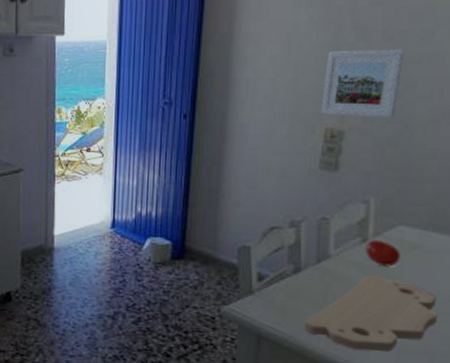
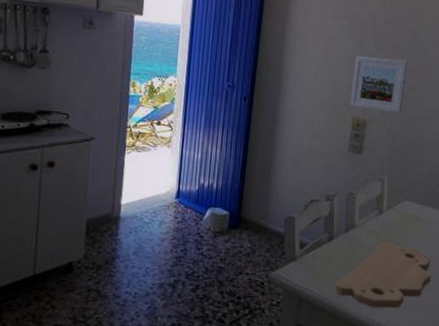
fruit: present [365,239,401,267] -> none [381,212,406,235]

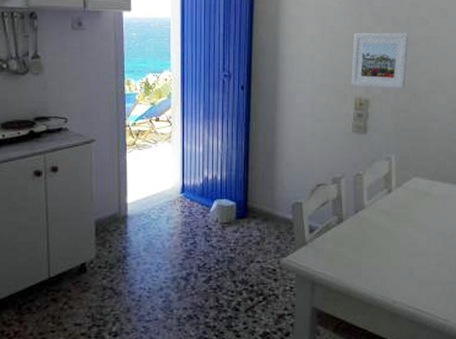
cutting board: present [335,242,431,309] -> none [348,220,445,286]

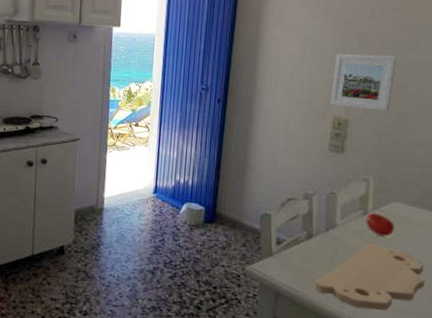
cutting board: none [348,220,445,286] -> present [314,242,425,311]
fruit: none [390,190,416,213] -> present [365,212,395,237]

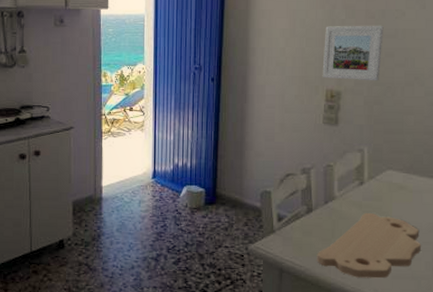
fruit: present [365,212,395,237] -> none [362,182,390,205]

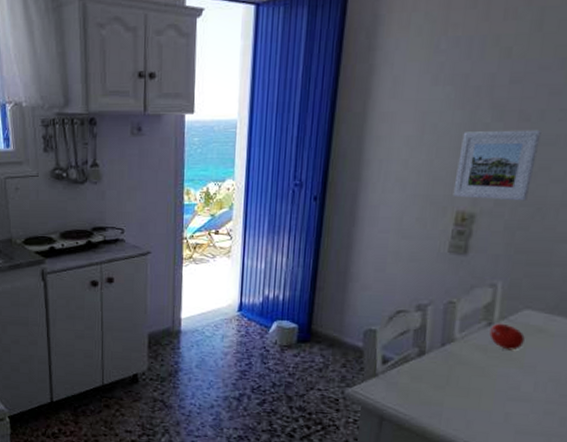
cutting board: present [317,212,421,279] -> none [425,358,557,433]
fruit: none [362,182,390,205] -> present [489,323,525,351]

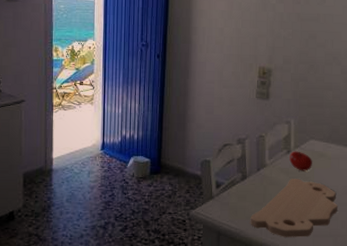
cutting board: none [425,358,557,433] -> present [250,178,337,237]
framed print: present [453,129,542,201] -> none [255,9,308,60]

